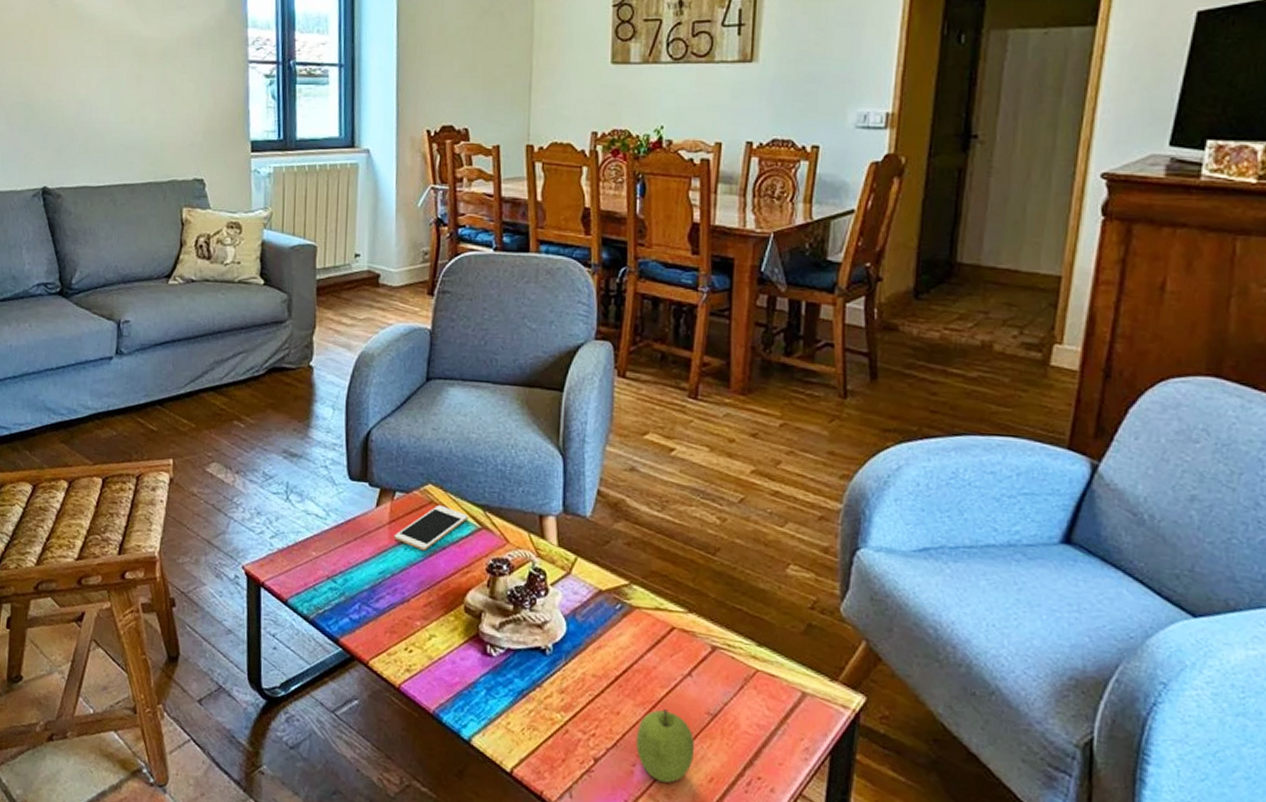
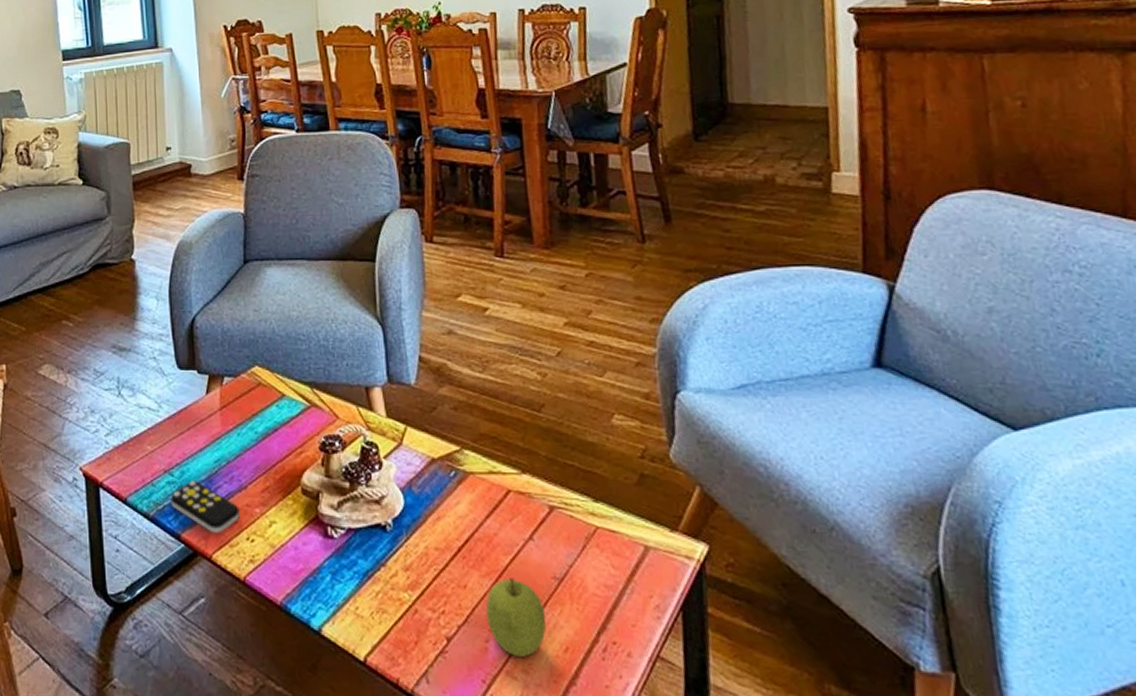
remote control: none [331,589,400,642] -> present [170,481,240,533]
cell phone: present [394,504,468,551] -> none [226,386,297,435]

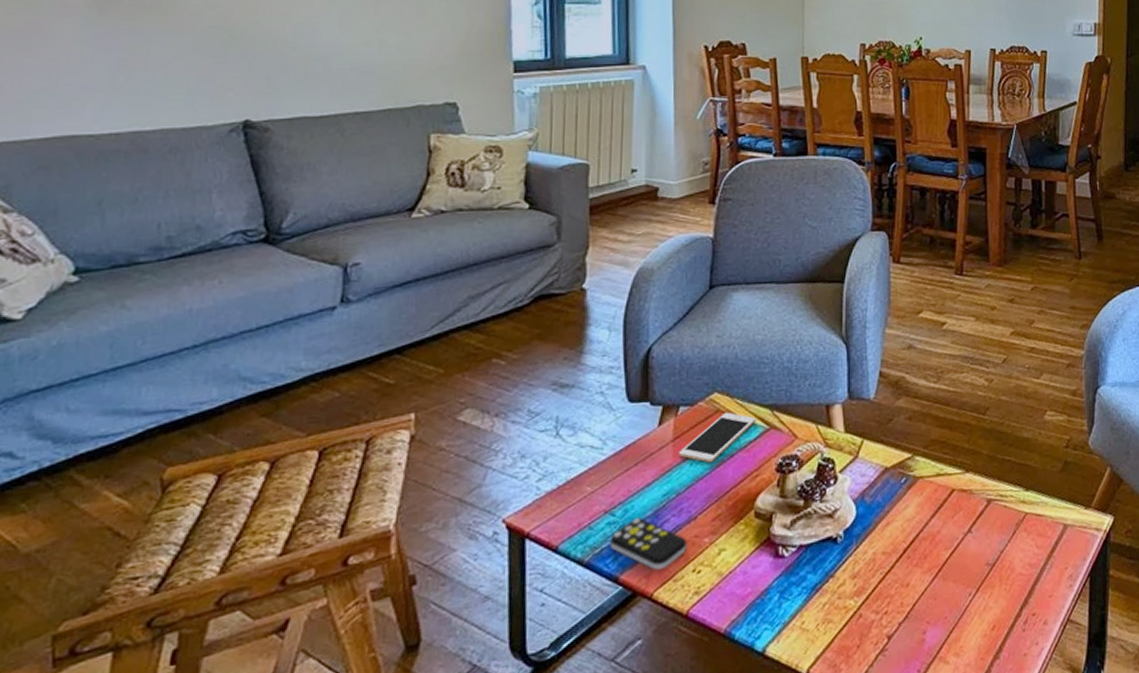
cell phone: none [226,386,297,435] -> present [678,412,756,463]
fruit: present [486,578,547,657] -> none [926,570,978,642]

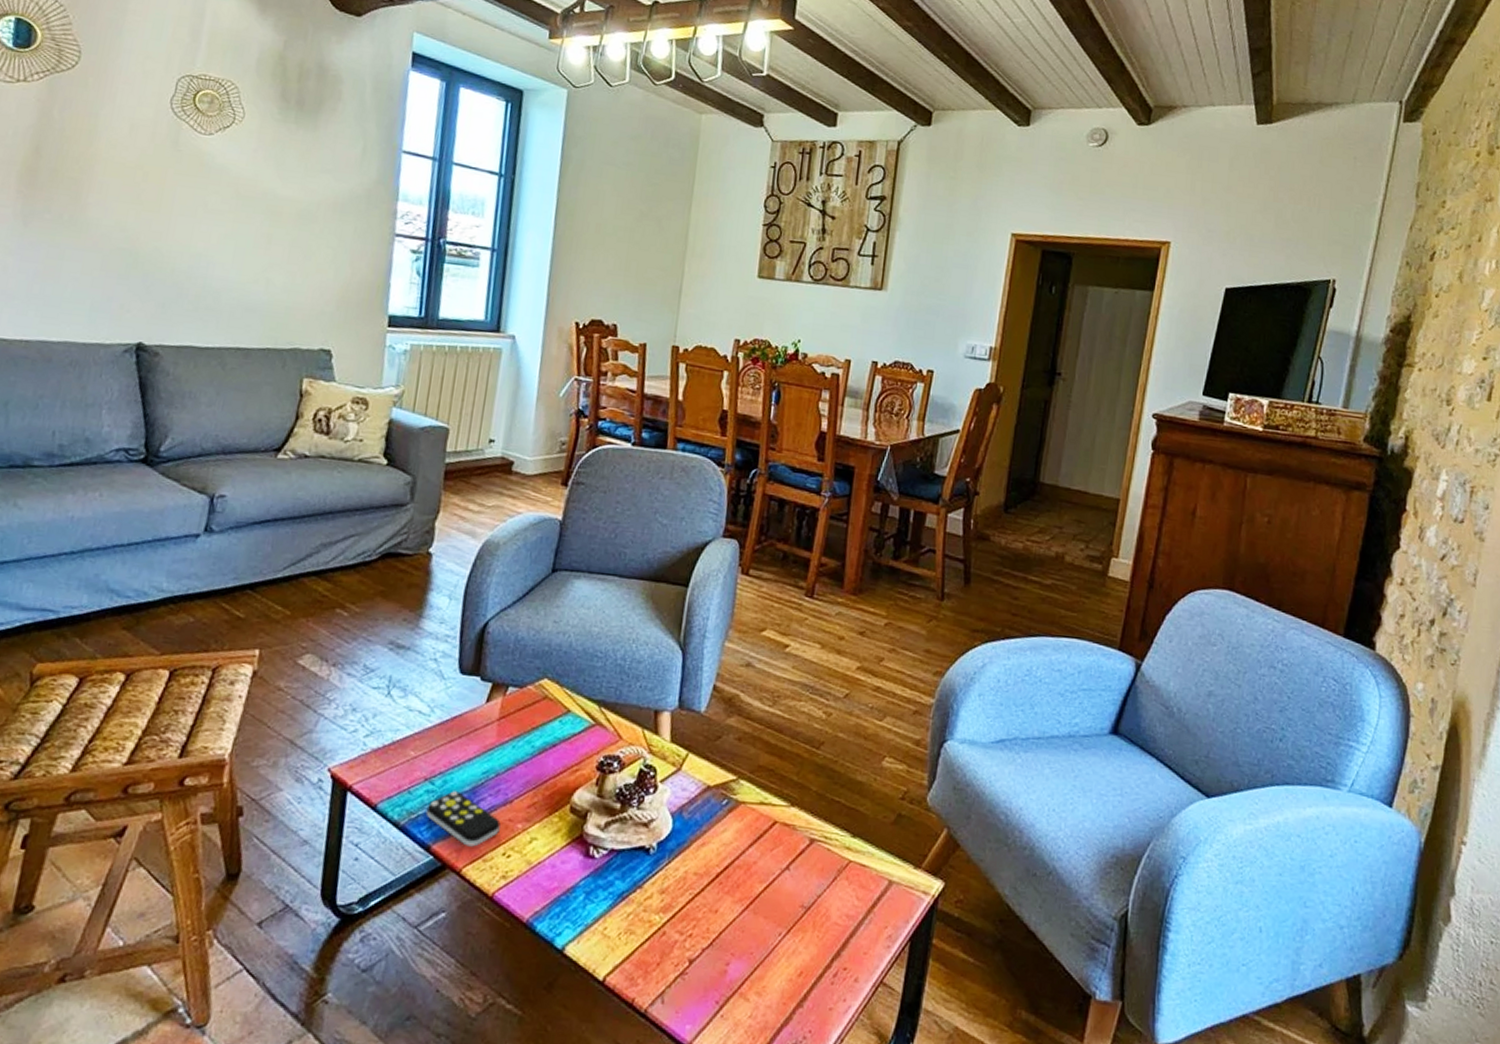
cell phone: present [678,412,756,463] -> none [502,700,583,749]

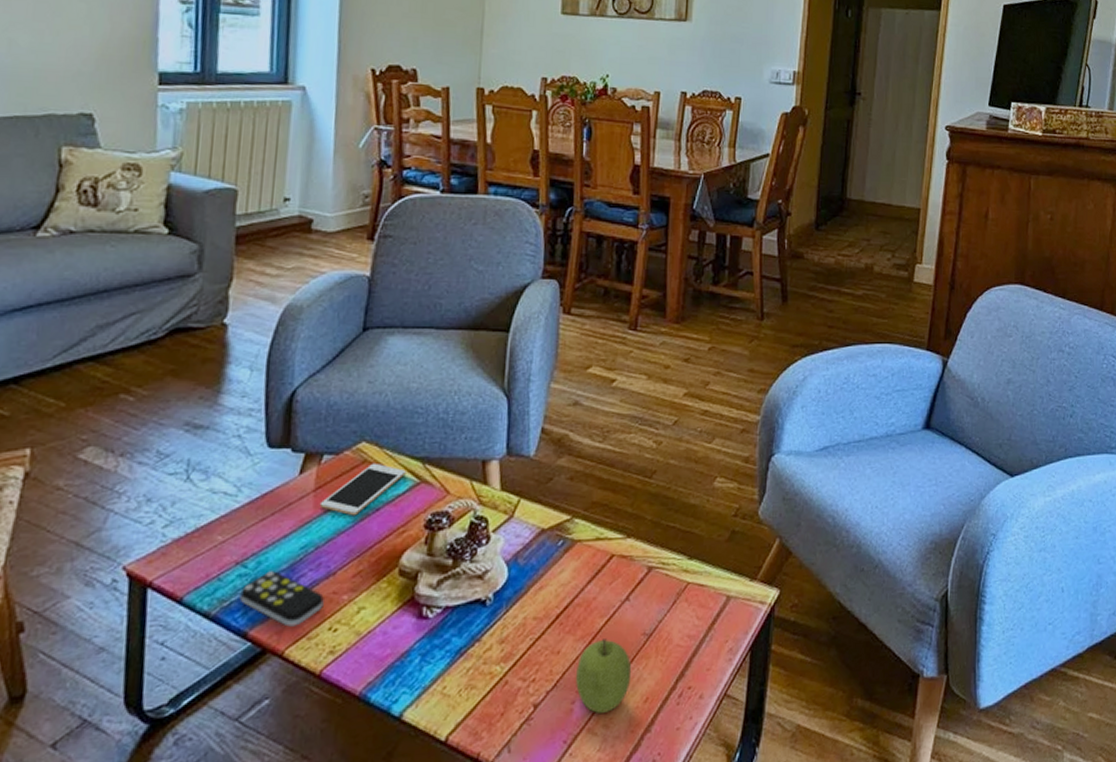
cell phone: none [502,700,583,749] -> present [319,462,406,516]
fruit: none [731,905,788,980] -> present [576,639,632,713]

